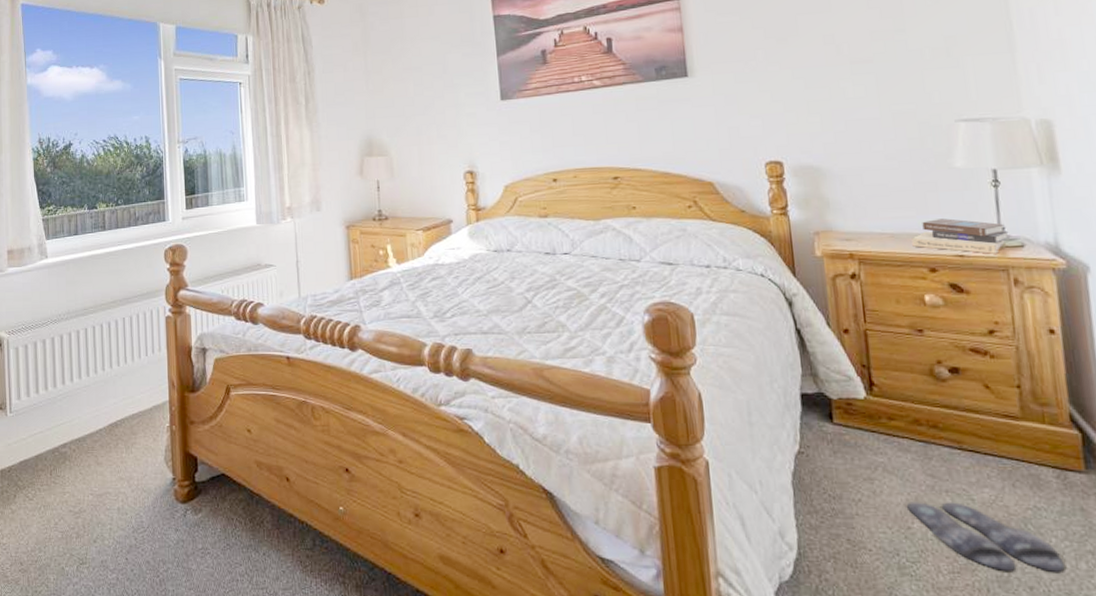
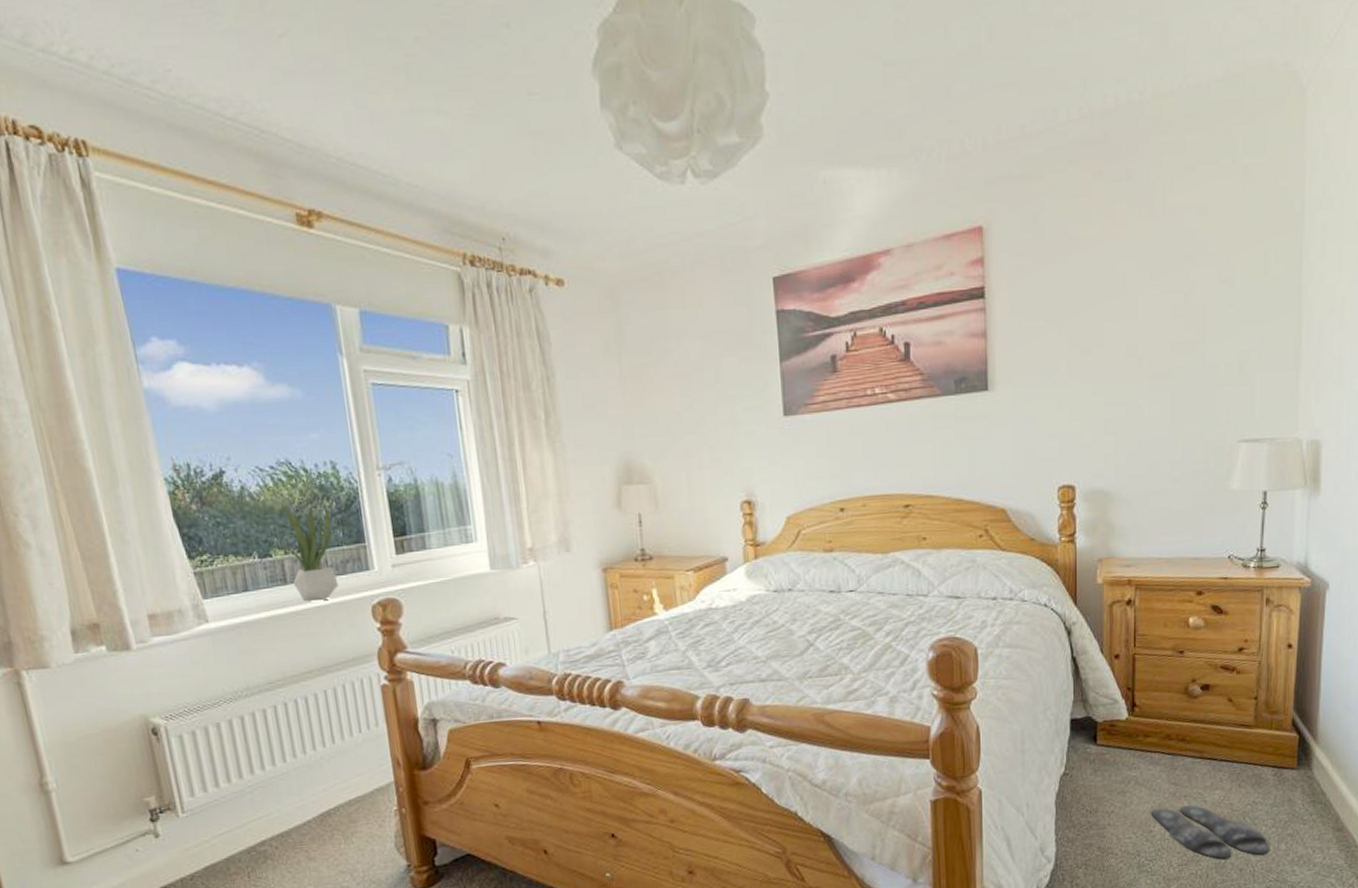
potted plant: none [104,167,142,245] -> present [280,501,339,602]
books: present [911,218,1009,254] -> none [1184,541,1268,576]

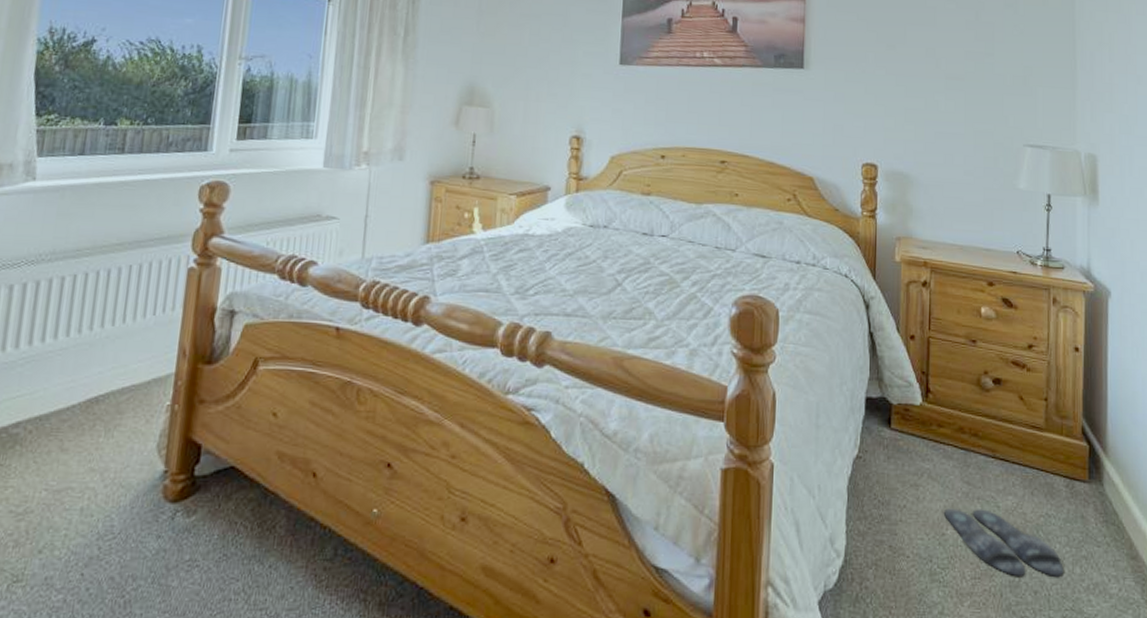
potted plant: present [280,501,339,602] -> none [129,76,185,175]

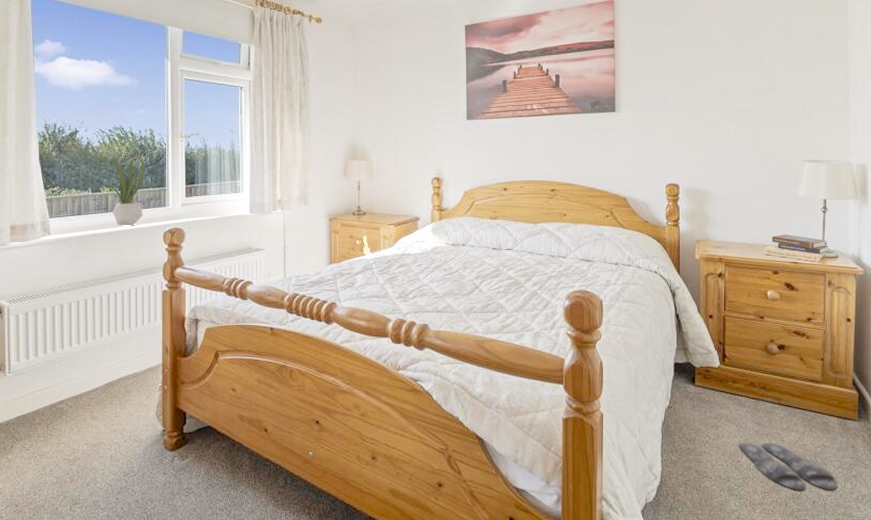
potted plant: none [129,76,185,175] -> present [108,155,145,226]
books: none [977,235,1054,273] -> present [763,234,829,262]

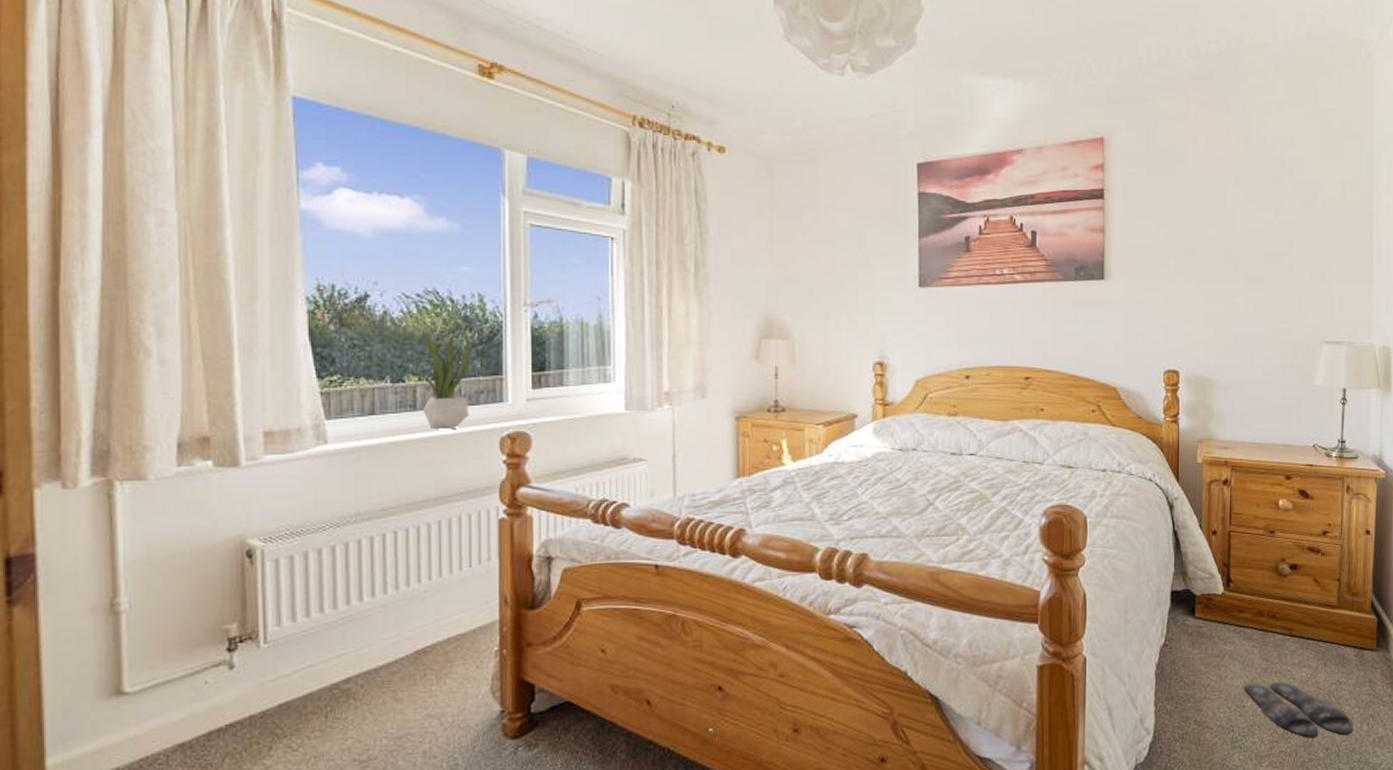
books: present [763,234,829,262] -> none [1275,431,1348,464]

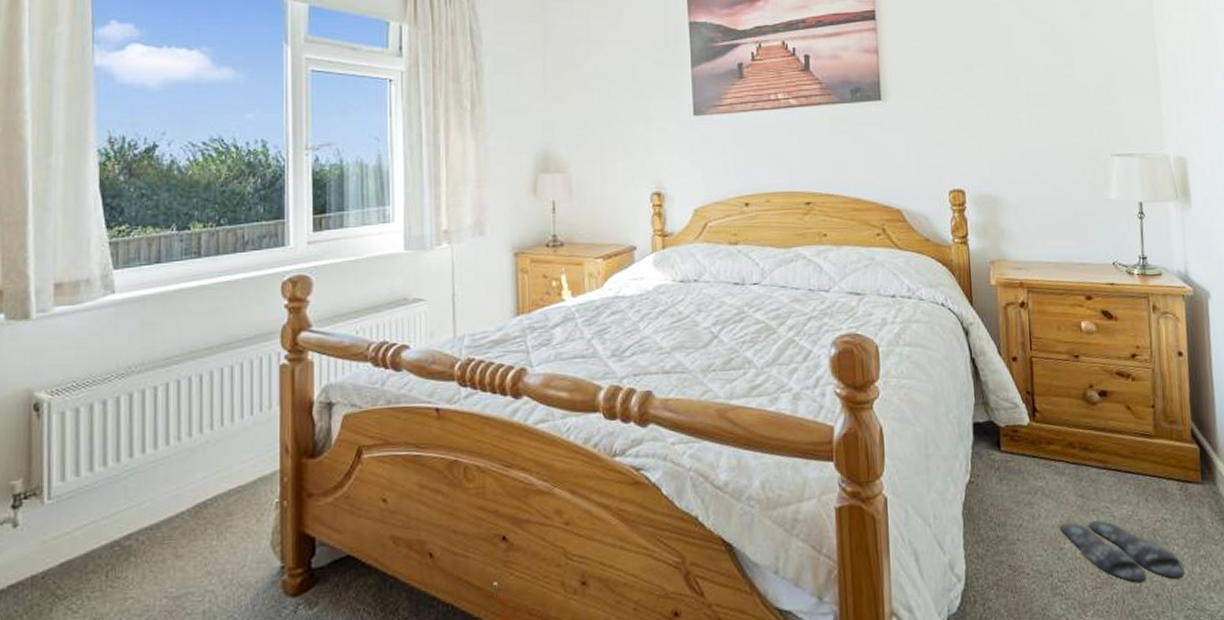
potted plant: present [416,330,471,430] -> none [201,177,254,276]

